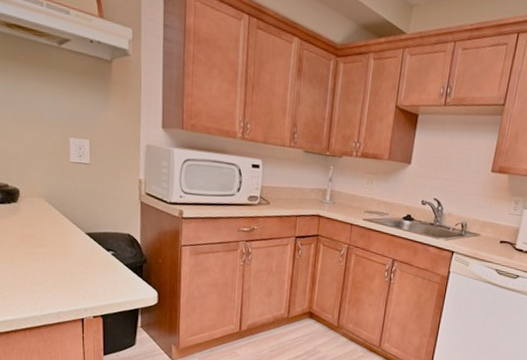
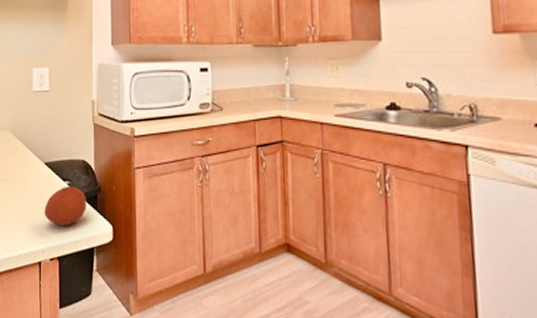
fruit: none [86,255,132,290] -> present [44,186,86,226]

